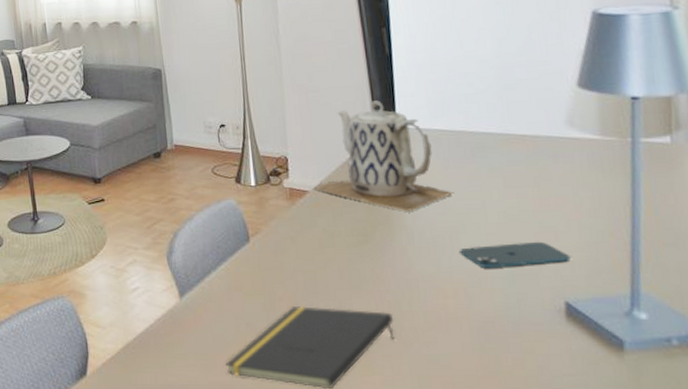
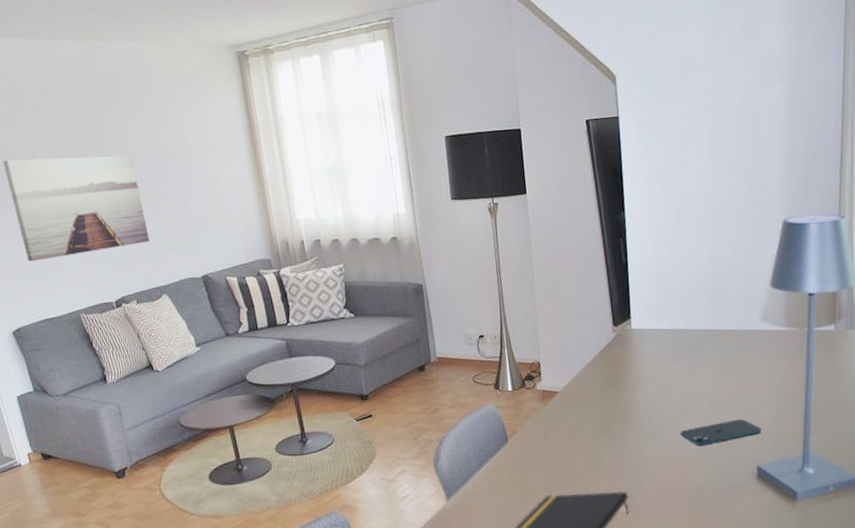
teapot: present [313,100,455,212] -> none [562,306,677,403]

